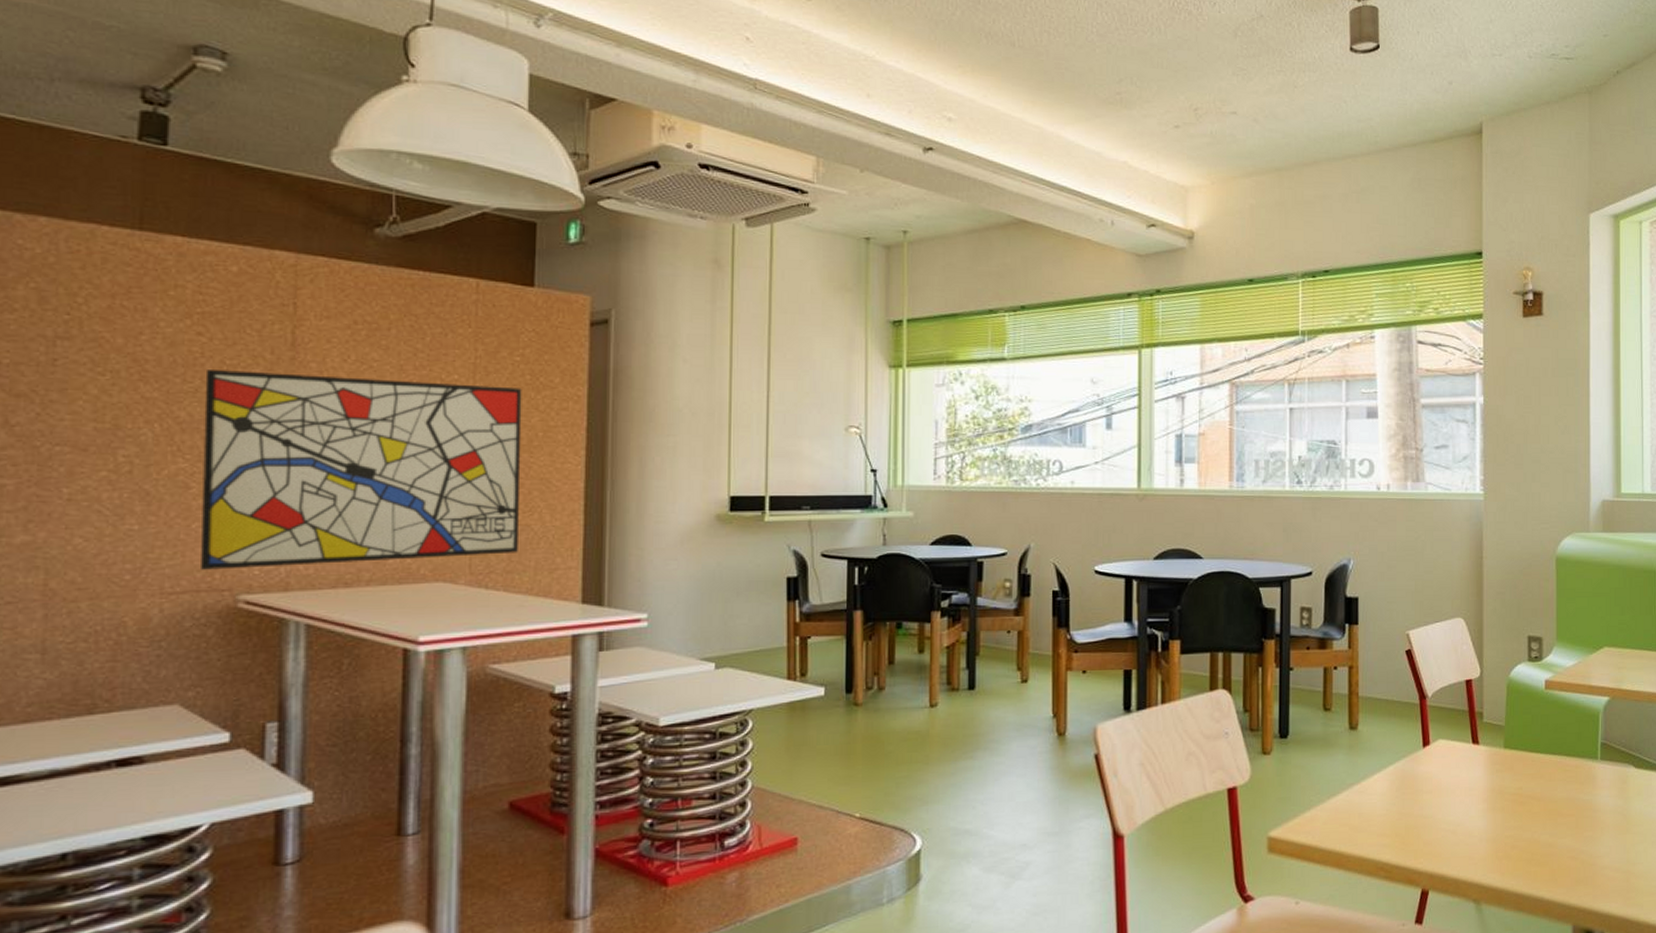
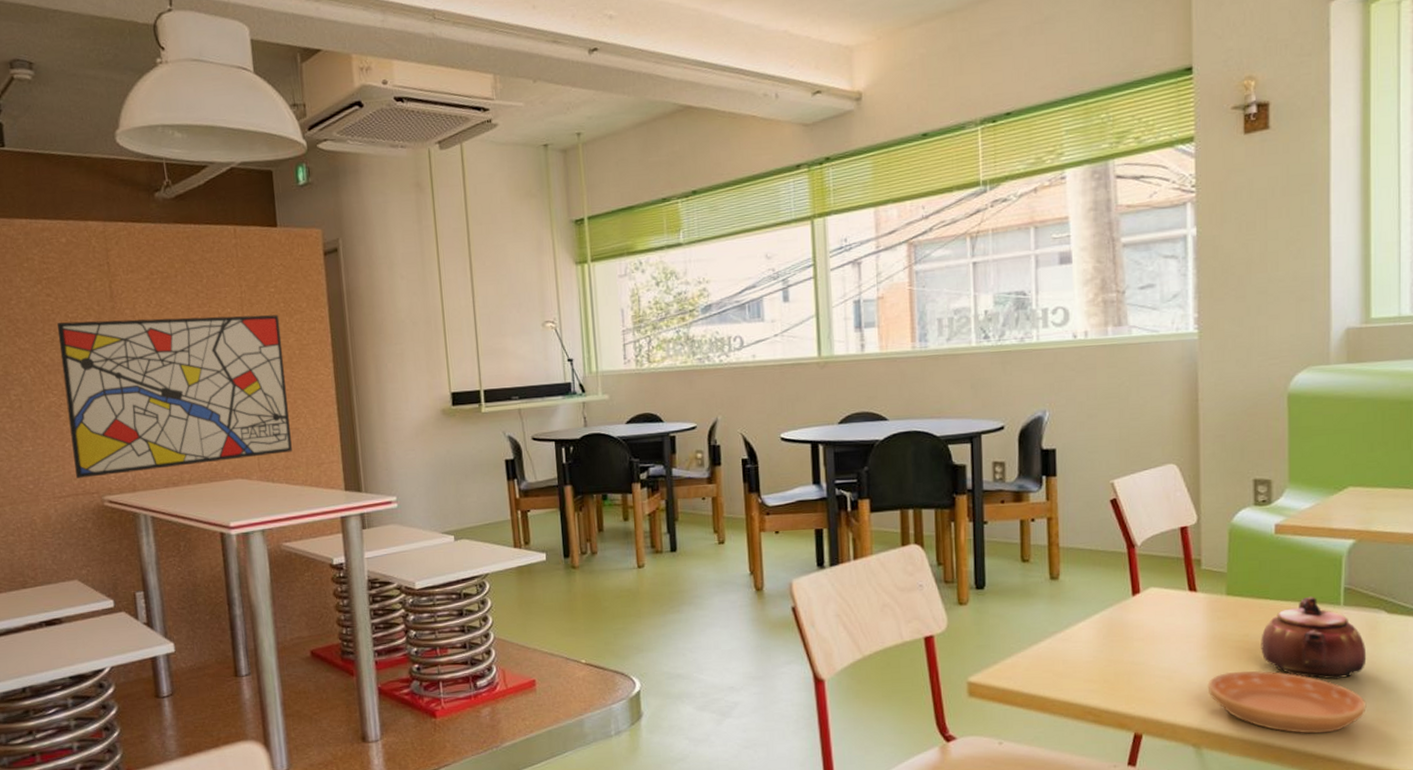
saucer: none [1487,824,1619,887] -> present [1207,670,1367,734]
teapot: none [1532,750,1619,832] -> present [1261,596,1367,679]

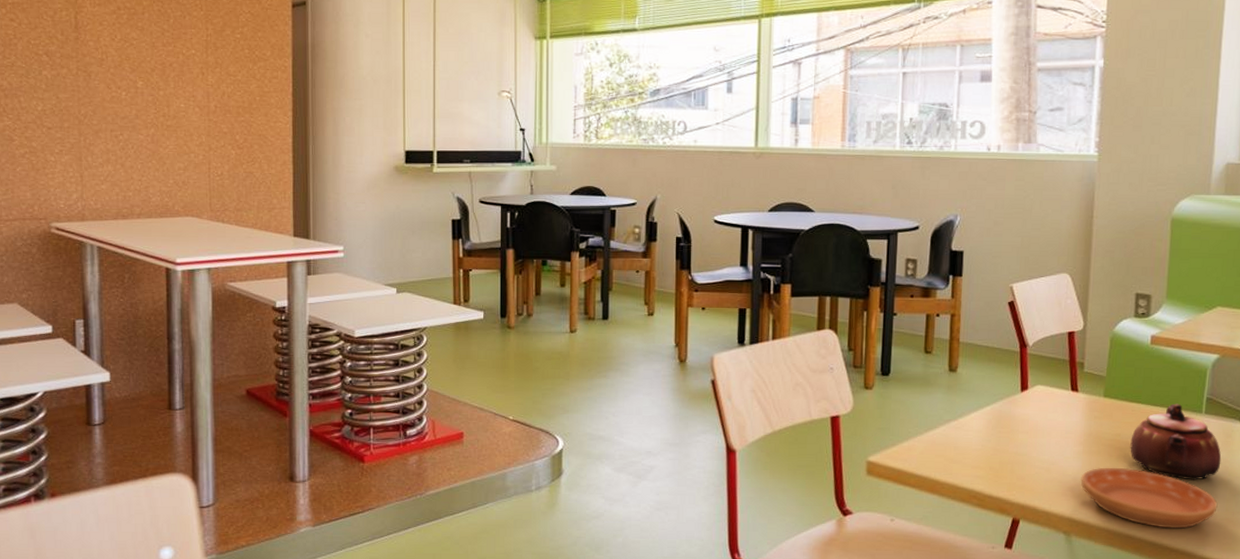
wall art: present [56,314,292,478] -> none [18,47,245,203]

